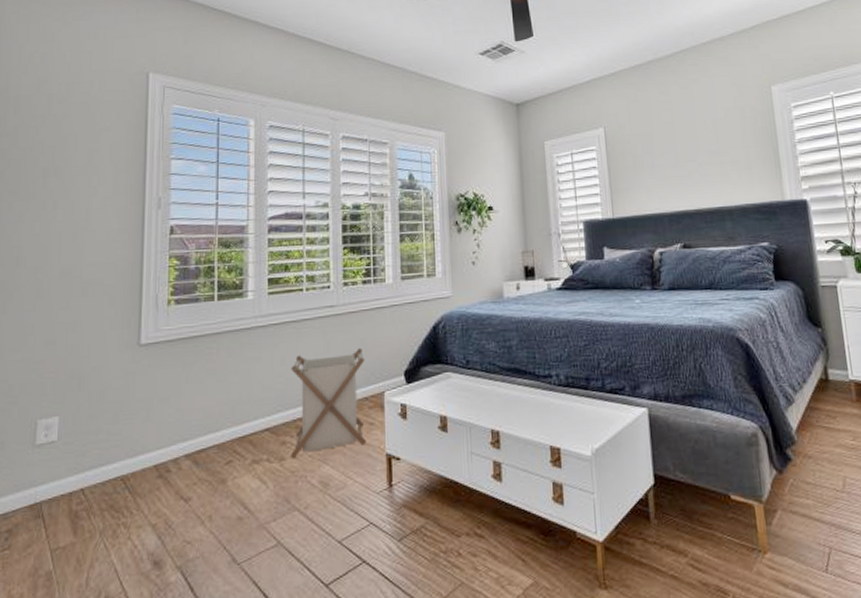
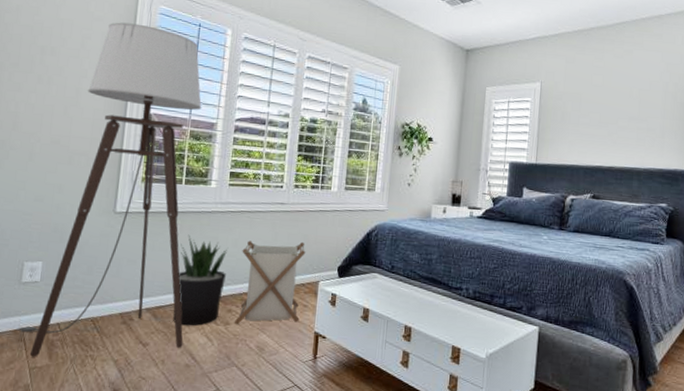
floor lamp: none [32,128,232,536] -> present [16,22,202,358]
planter: none [218,358,275,470] -> present [173,234,229,326]

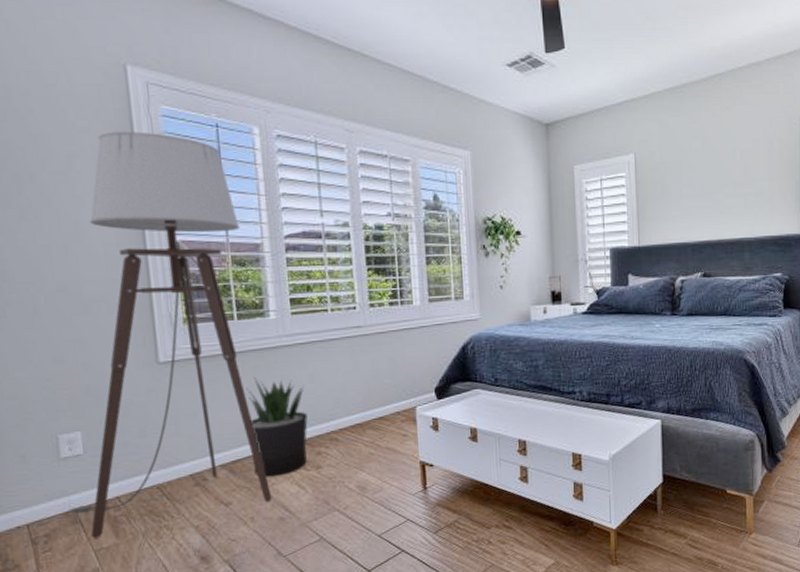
laundry basket: present [235,240,306,324] -> none [321,366,401,466]

